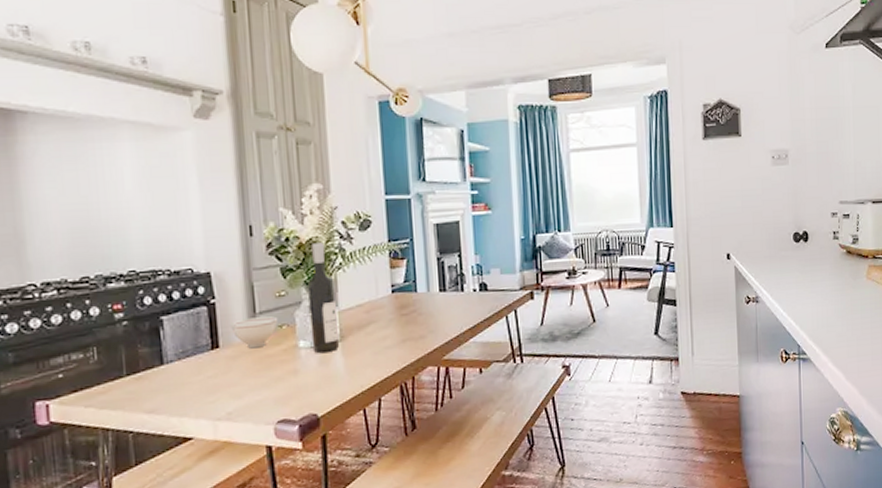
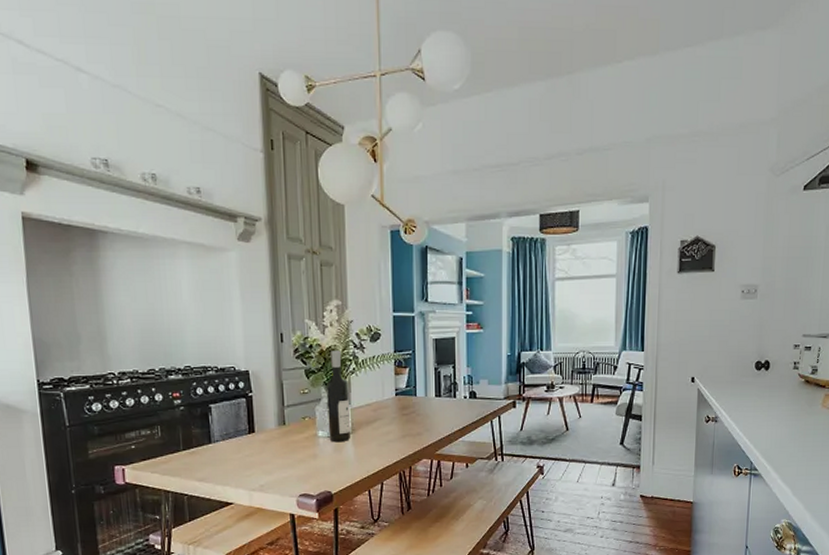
bowl: present [231,316,279,349] -> none [264,410,302,435]

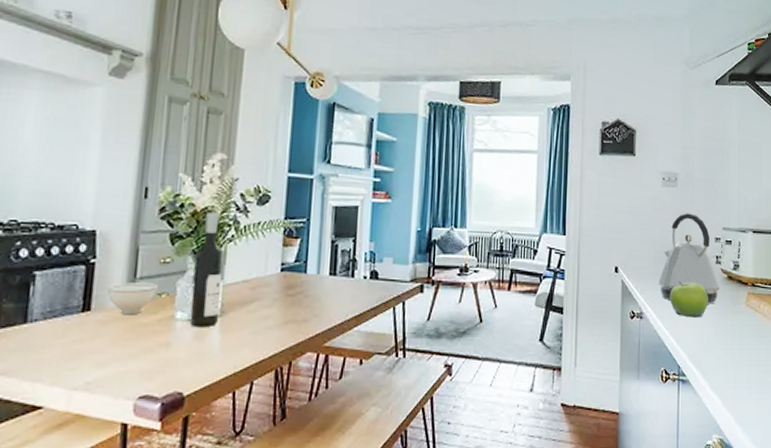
bowl: none [264,410,302,435] -> present [107,282,159,315]
kettle: none [734,323,796,407] -> present [658,213,720,304]
fruit: none [744,387,784,419] -> present [669,282,708,318]

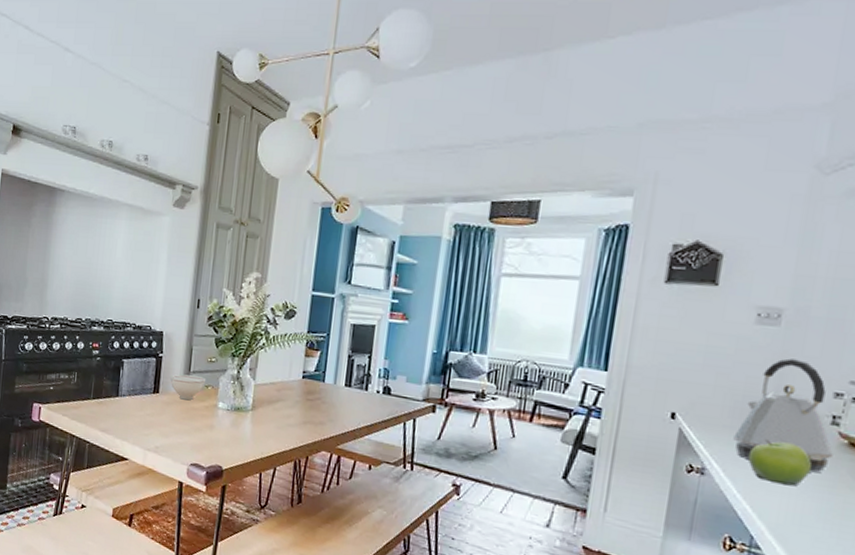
bottle: present [189,212,224,328] -> none [228,322,256,418]

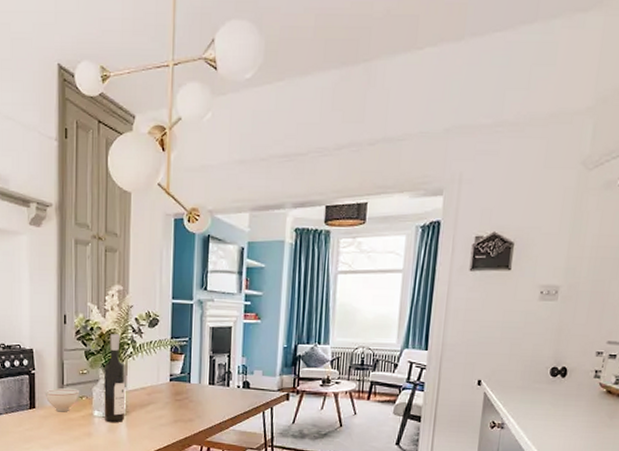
bottle: none [228,322,256,418] -> present [104,334,126,423]
kettle: present [733,358,833,473] -> none [524,327,596,417]
fruit: present [747,440,812,486] -> none [535,395,581,430]

